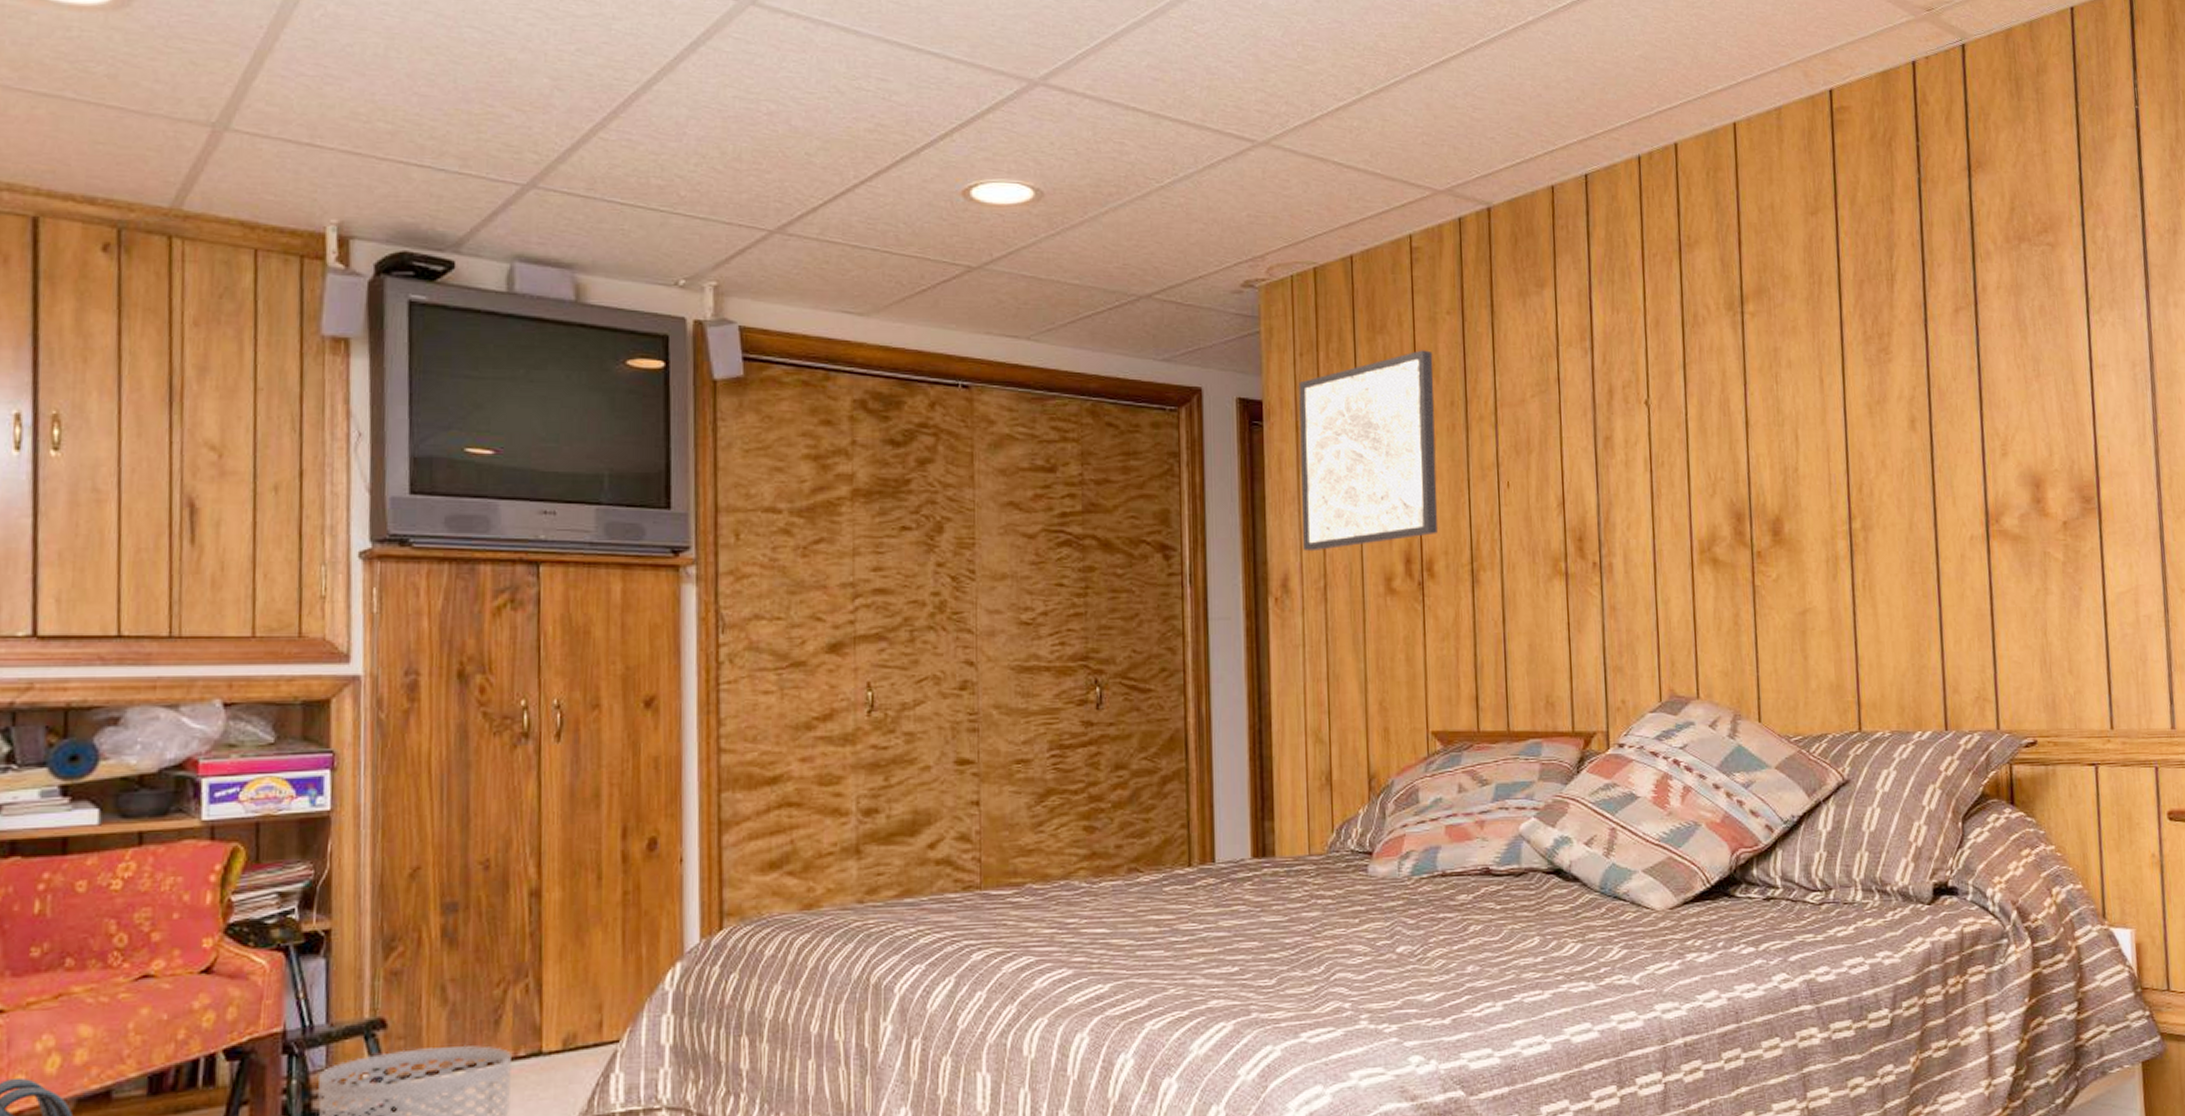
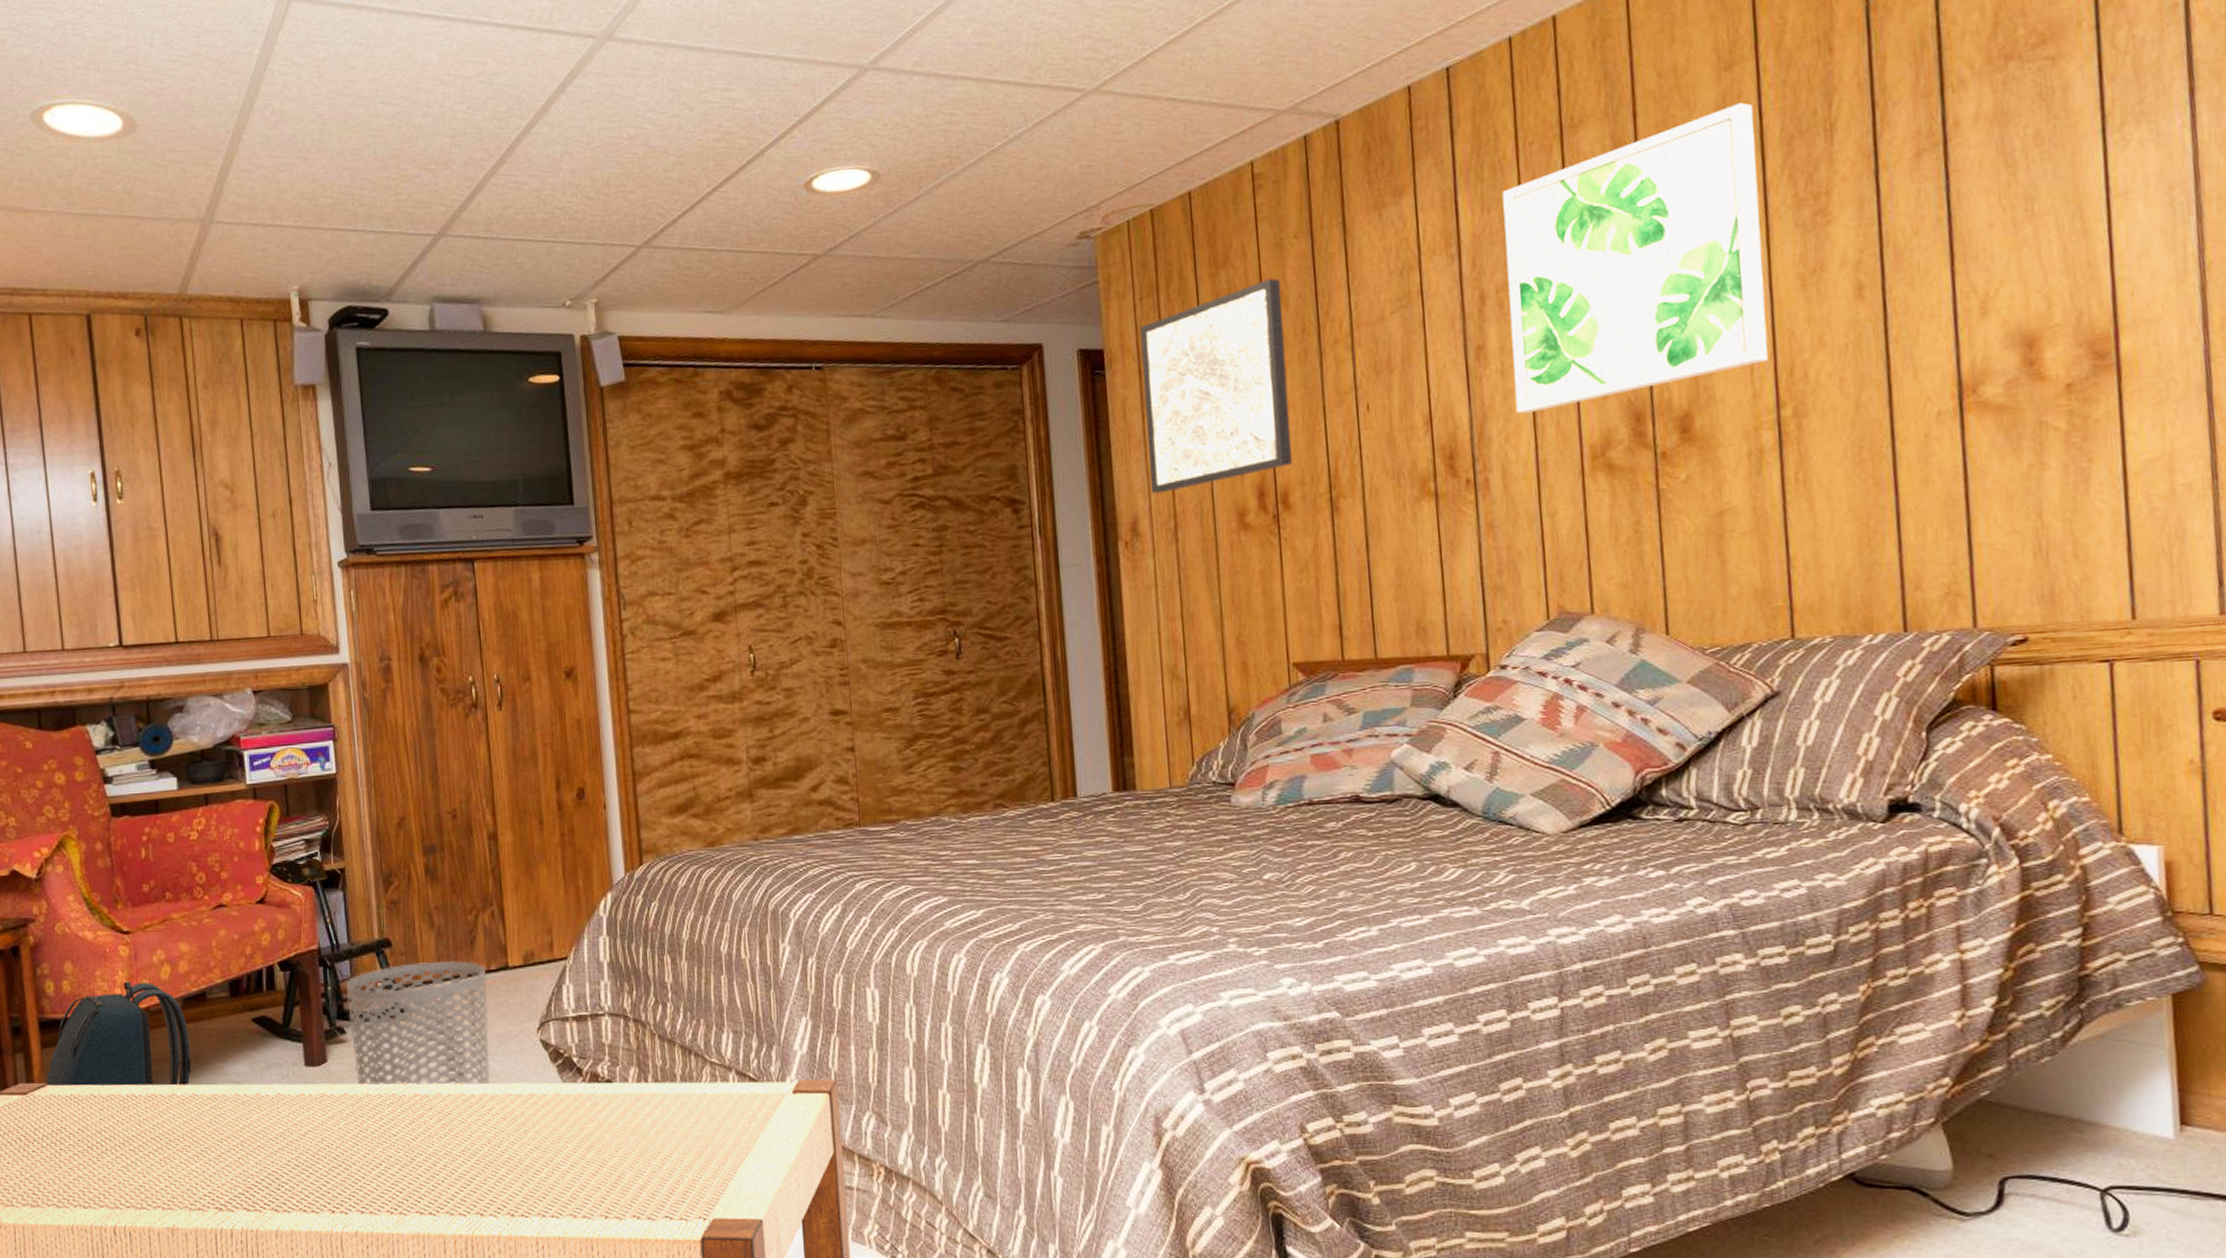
wall art: none [1629,245,1843,504] -> present [1502,102,1768,414]

